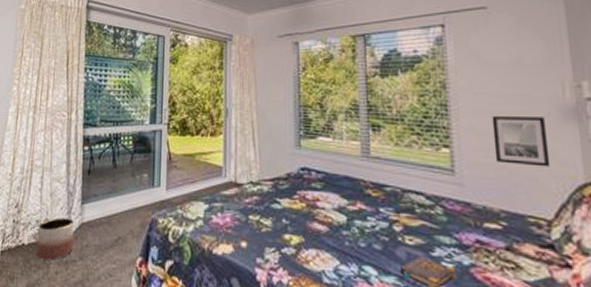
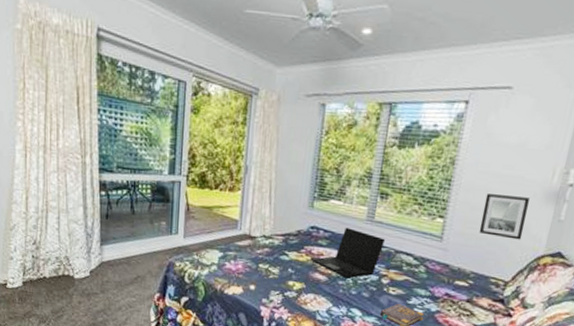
planter: present [36,217,75,260] -> none [58,256,95,292]
laptop: none [307,166,388,227] -> present [311,227,386,279]

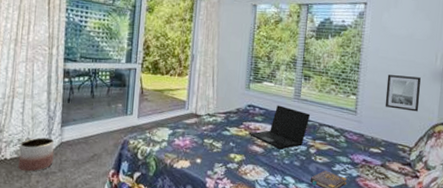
planter: none [58,256,95,292] -> present [18,137,55,172]

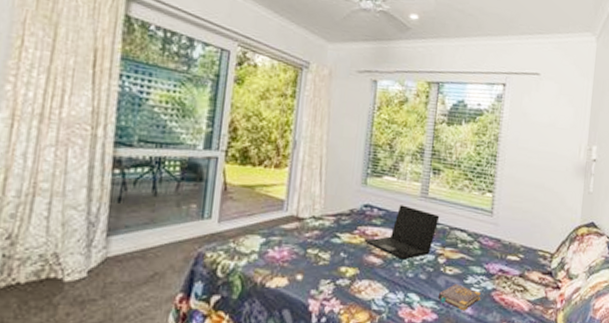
planter: present [18,137,55,172] -> none [38,251,96,301]
wall art: present [384,75,421,112] -> none [524,168,564,212]

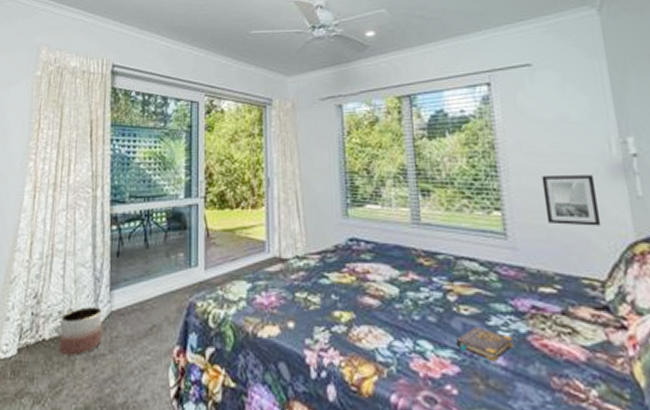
planter: none [38,251,96,301] -> present [59,307,103,356]
laptop: present [365,205,440,260] -> none [357,235,440,300]
wall art: none [524,168,564,212] -> present [541,175,602,226]

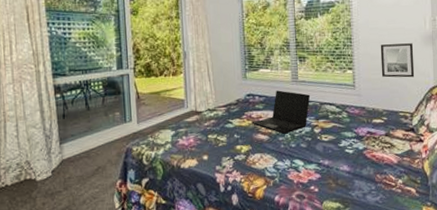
planter: present [59,307,103,356] -> none [19,157,57,195]
laptop: none [357,235,440,300] -> present [253,90,311,134]
book: present [455,327,513,362] -> none [318,148,354,169]

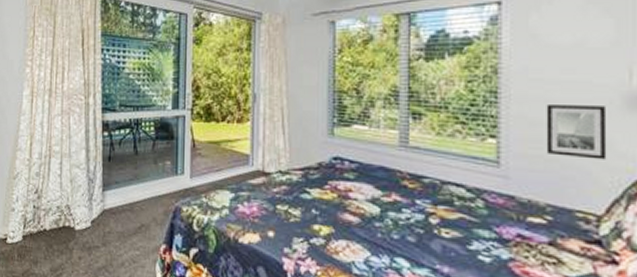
laptop: present [253,90,311,134] -> none [339,156,427,219]

